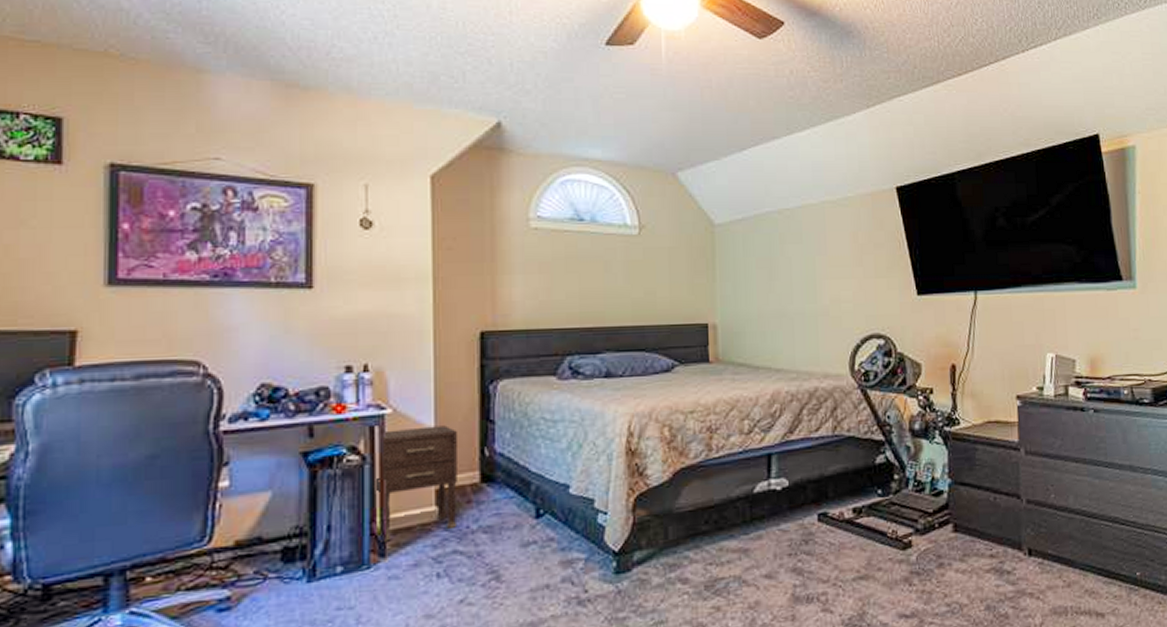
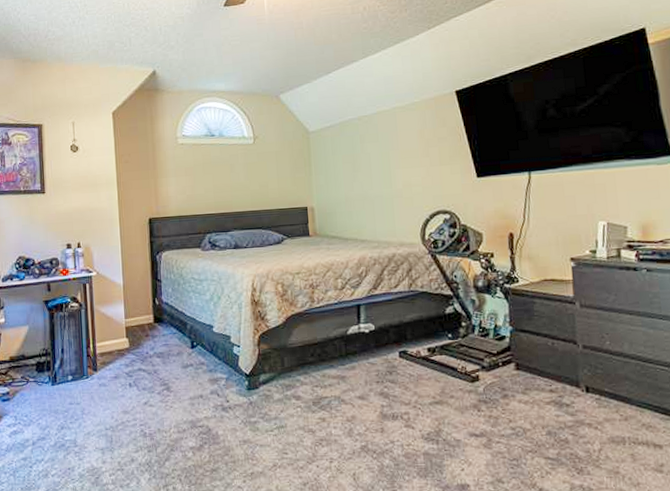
nightstand: present [373,425,459,542] -> none [87,283,140,361]

